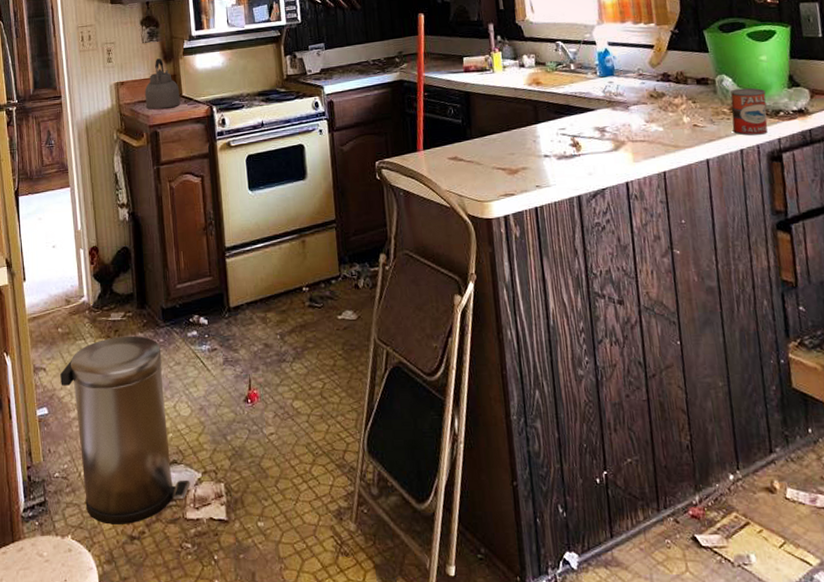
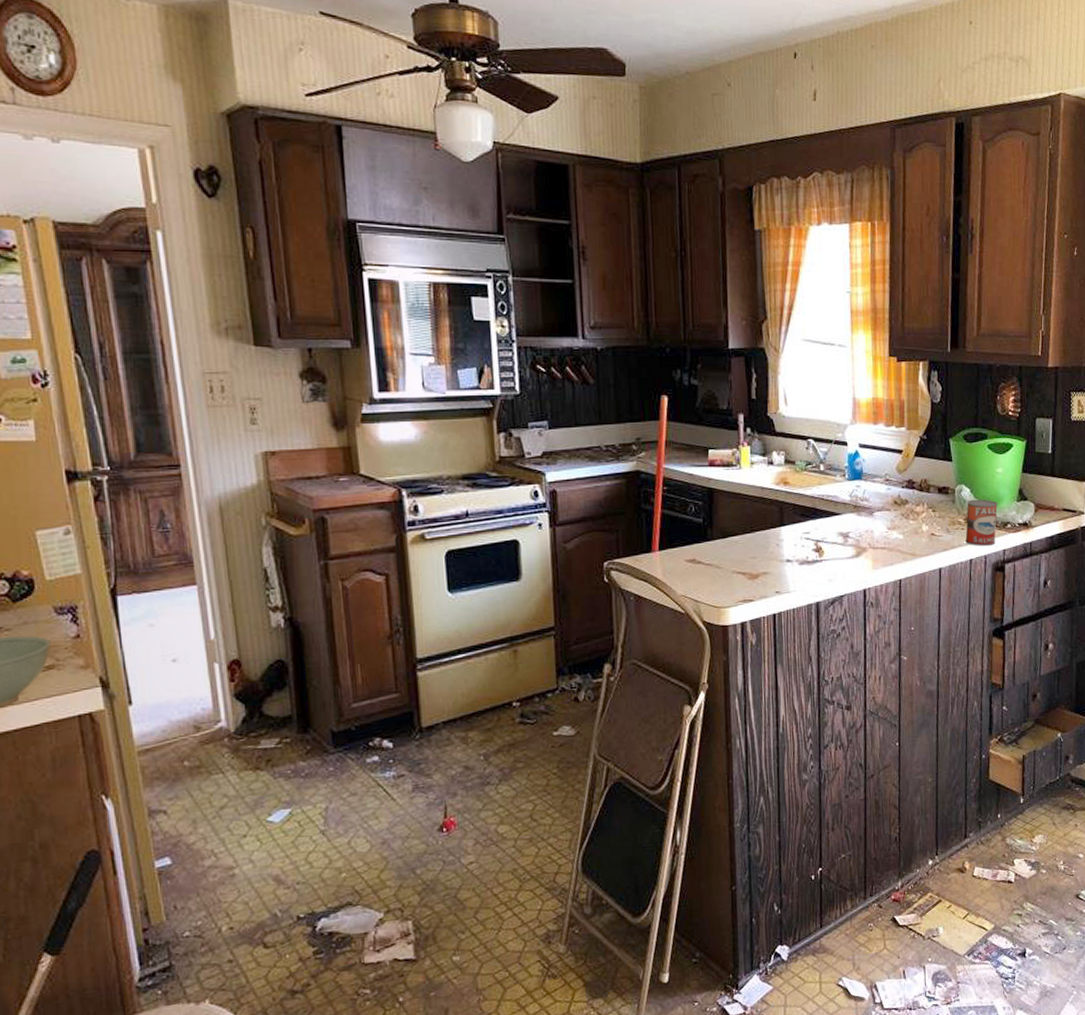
pedal bin: present [60,335,191,525] -> none [188,765,370,982]
kettle: present [144,58,181,110] -> none [306,424,358,490]

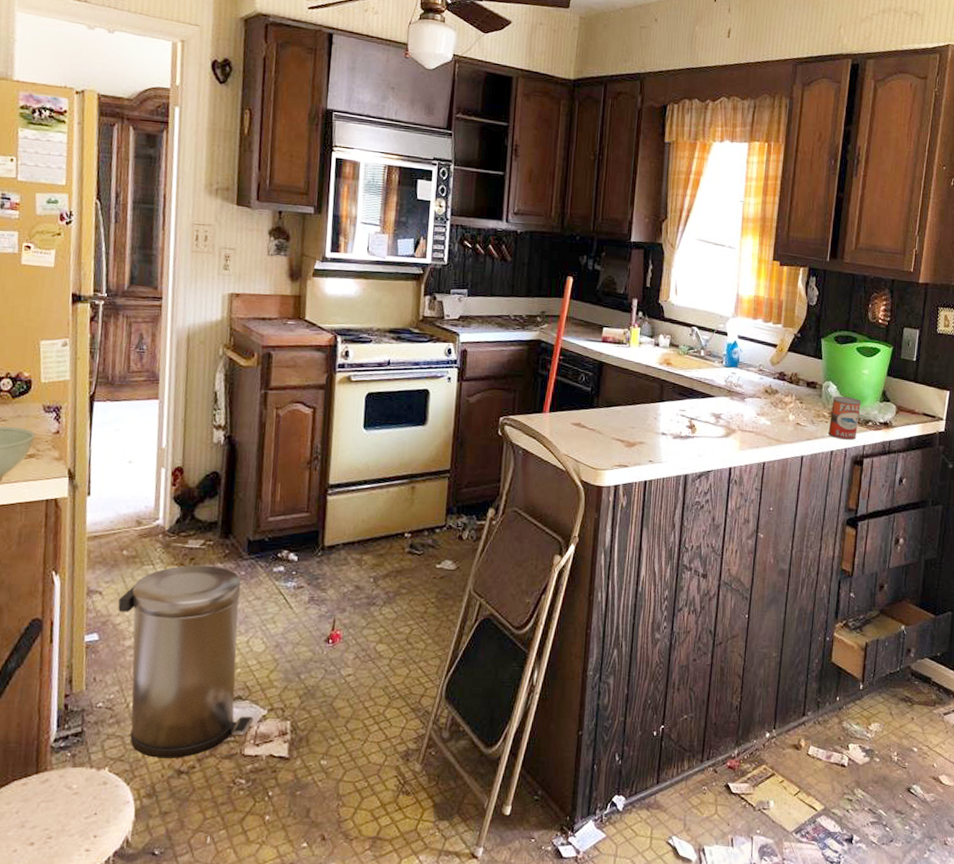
pedal bin: none [188,765,370,982] -> present [118,565,254,758]

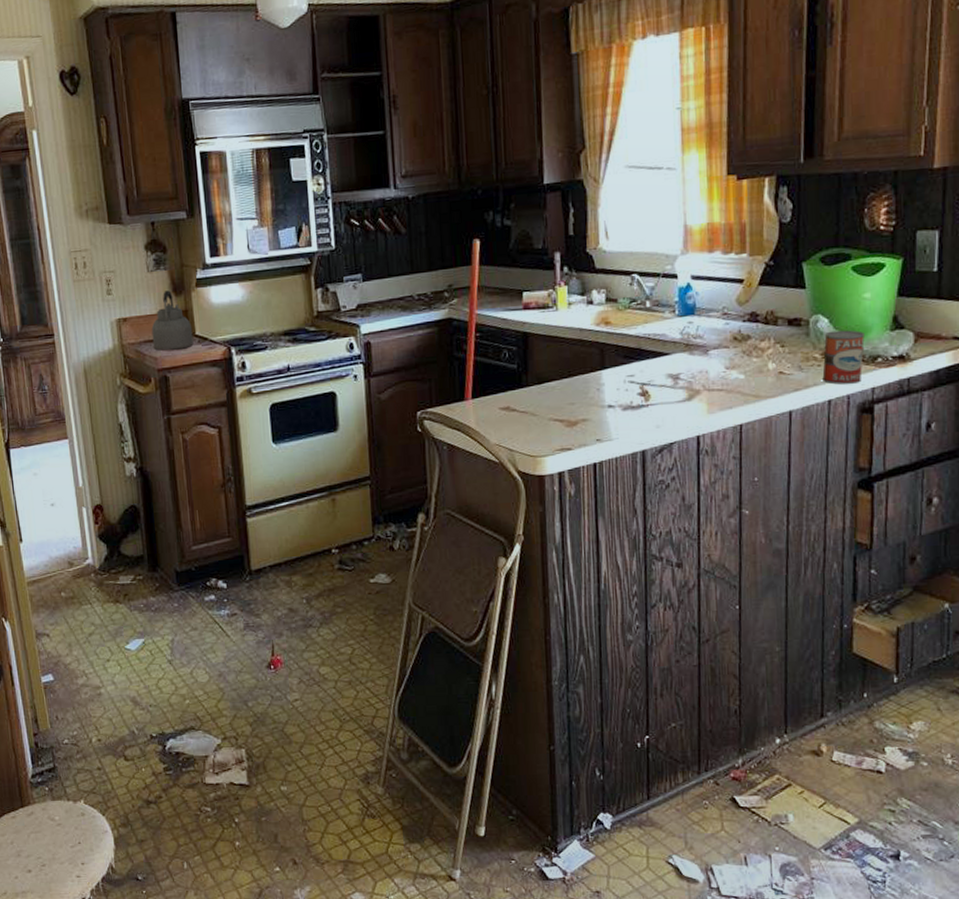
pedal bin: present [118,565,254,758] -> none [65,600,209,790]
kettle: none [261,275,303,331] -> present [151,290,194,351]

